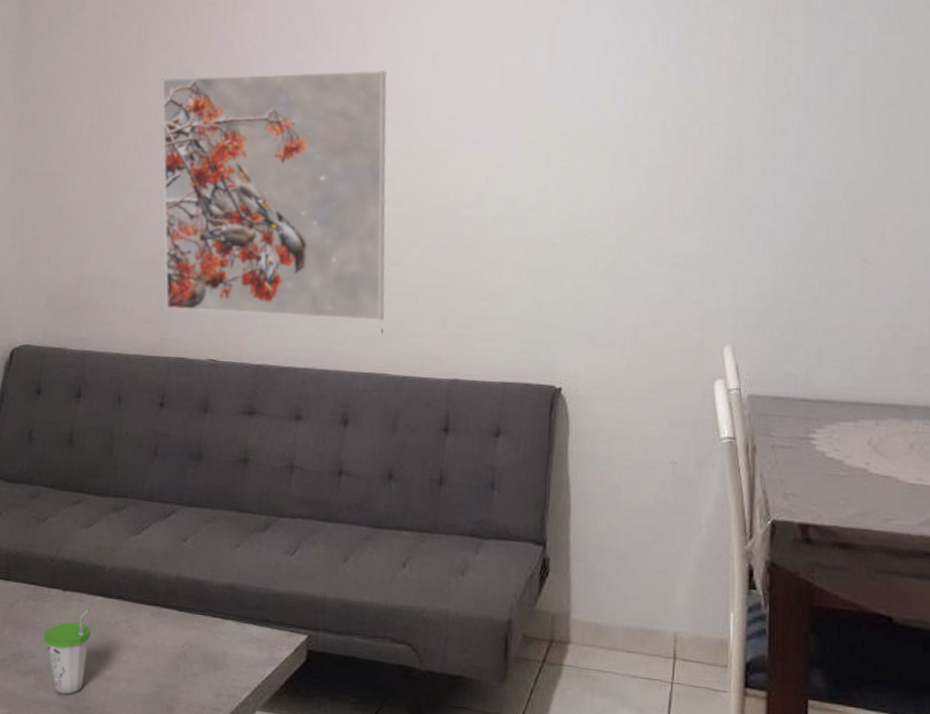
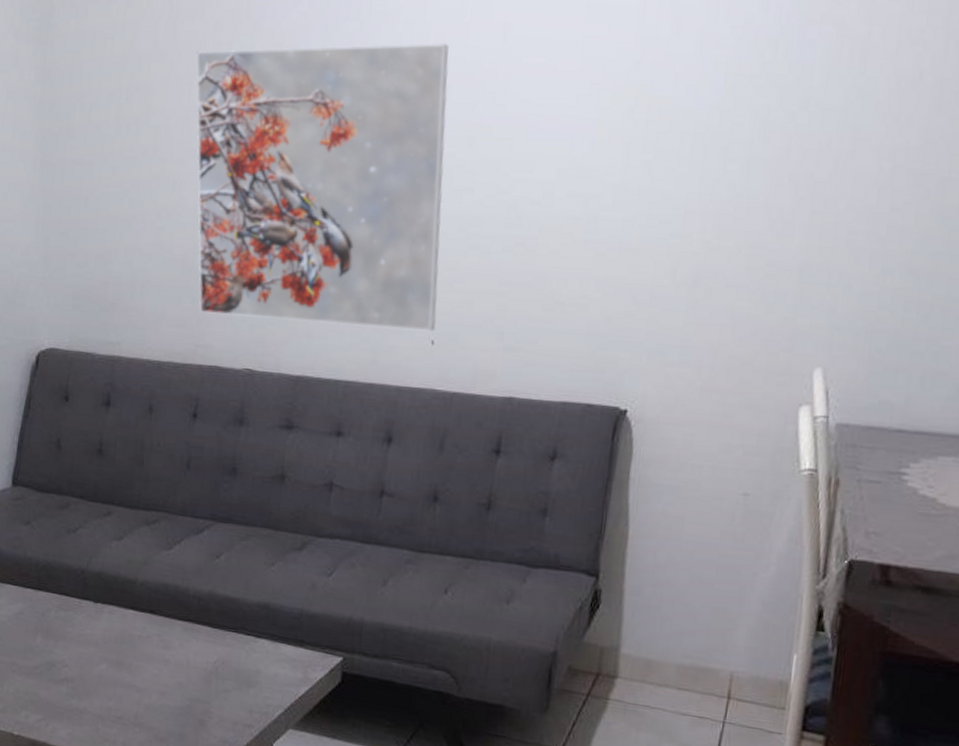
cup: present [44,608,91,695] -> none [75,621,123,705]

